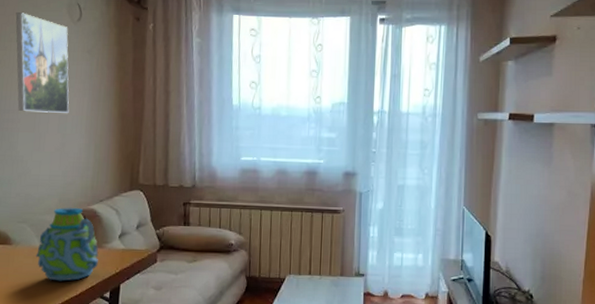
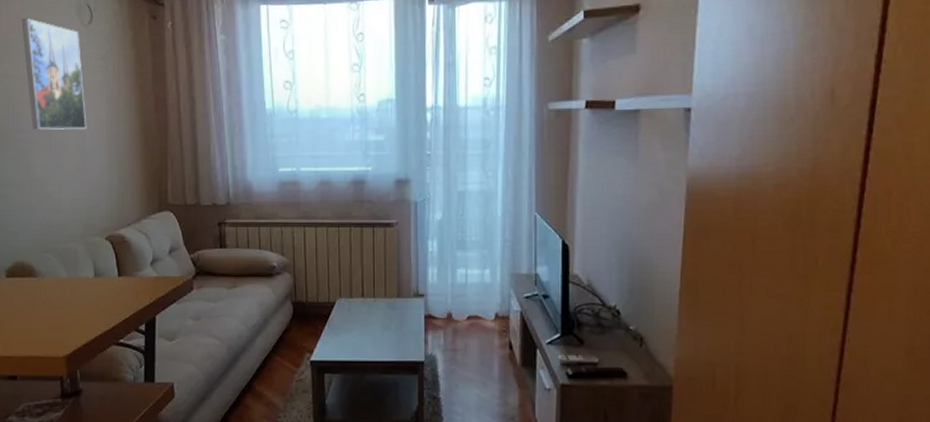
mug: present [35,208,99,282] -> none [63,234,130,315]

